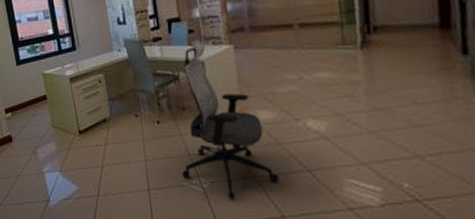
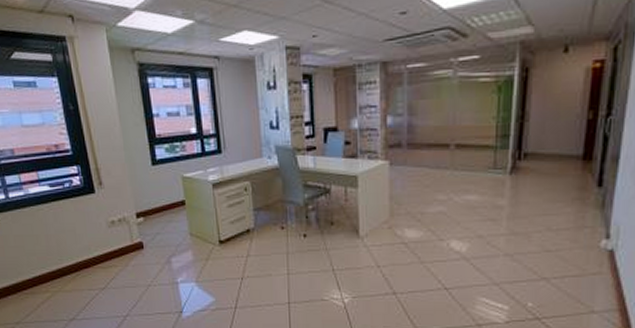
office chair: present [181,39,279,199] -> none [324,152,417,314]

